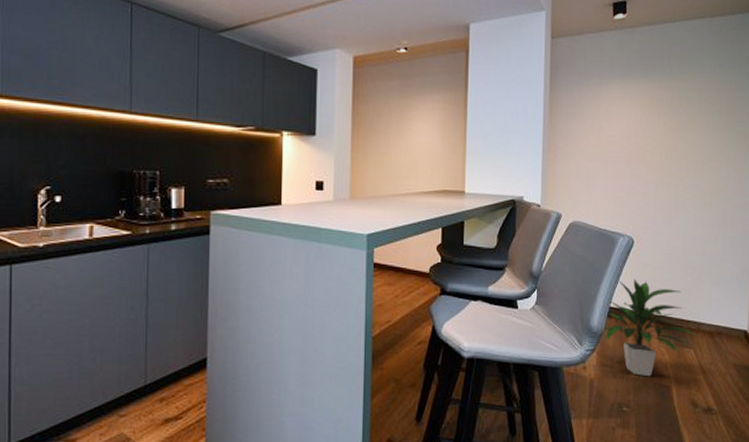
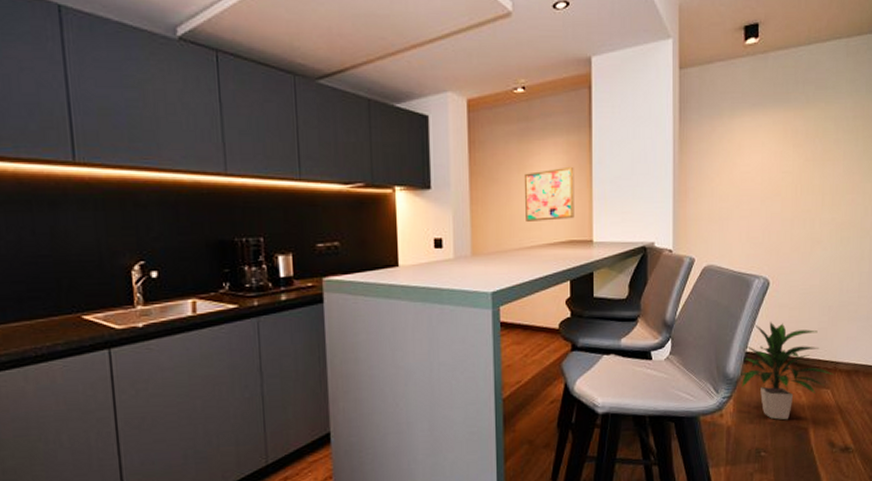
wall art: none [402,121,450,171] -> present [525,166,575,221]

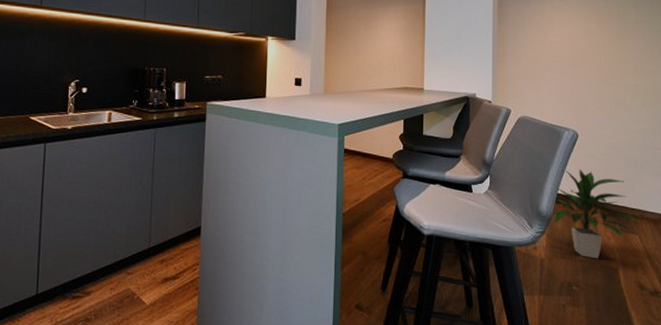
wall art: present [525,166,575,221] -> none [369,29,410,71]

